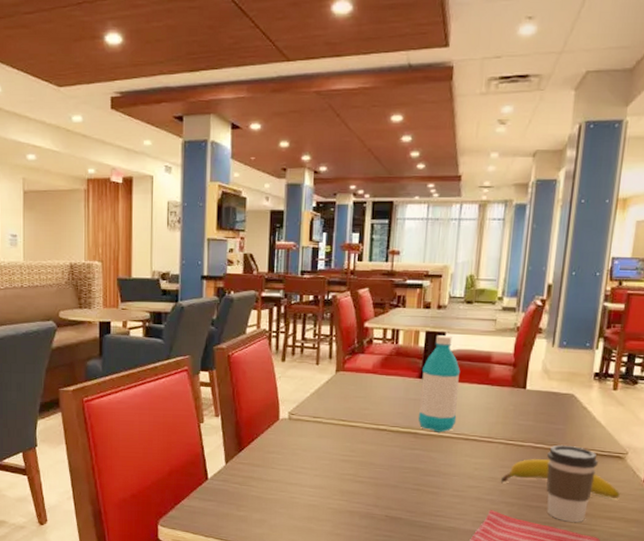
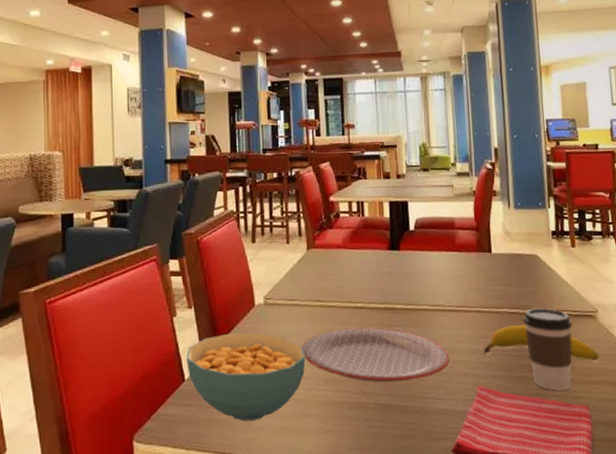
cereal bowl: none [210,442,324,519] -> present [186,332,306,422]
plate: none [320,447,465,500] -> present [301,327,449,383]
water bottle: present [418,335,461,433] -> none [390,204,431,306]

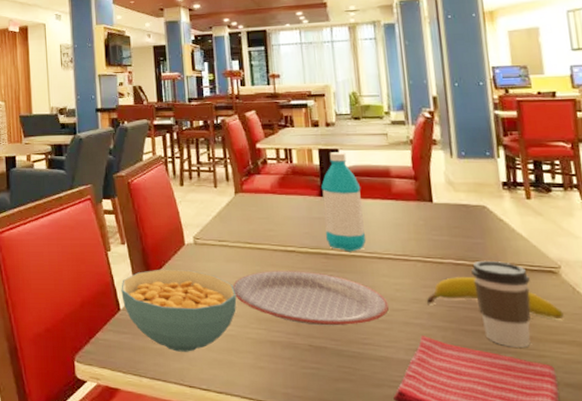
water bottle: none [390,204,431,306] -> present [320,152,367,252]

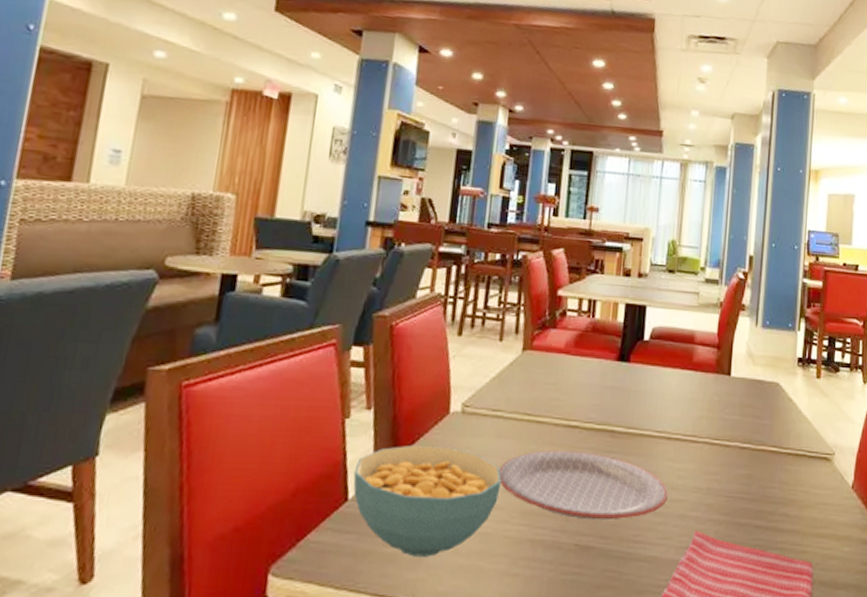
water bottle: present [320,152,367,252] -> none [615,308,663,430]
fruit: present [426,277,564,320] -> none [706,462,830,511]
coffee cup: present [471,260,531,348] -> none [755,444,806,543]

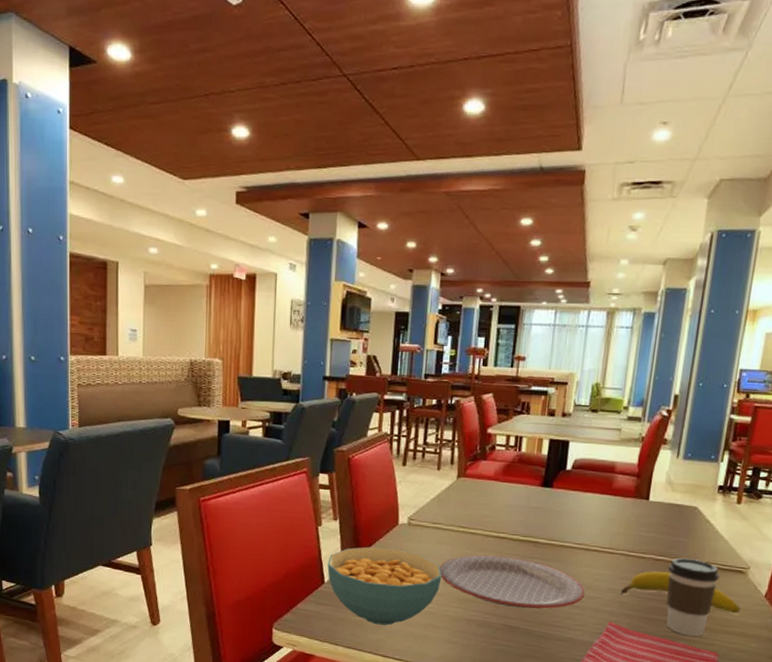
fruit: none [706,462,830,511] -> present [620,571,741,614]
coffee cup: none [755,444,806,543] -> present [666,557,720,636]

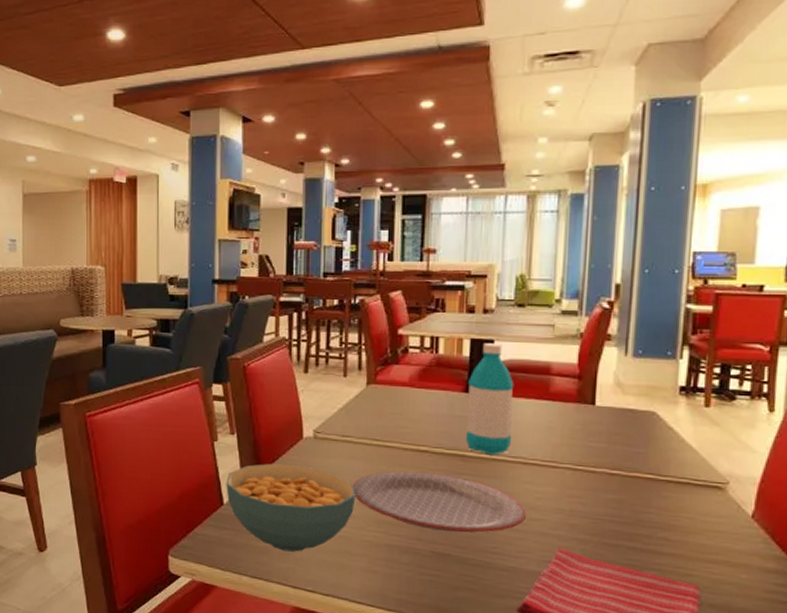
water bottle: none [538,443,584,542] -> present [465,343,514,455]
fruit: present [620,571,741,614] -> none [569,487,722,539]
coffee cup: present [666,557,720,636] -> none [626,471,691,565]

